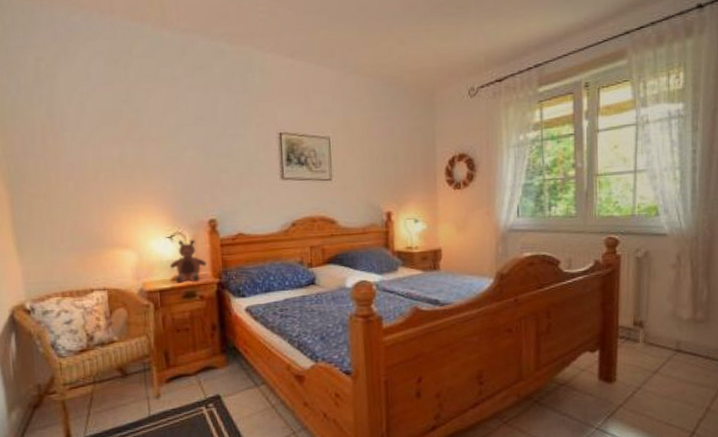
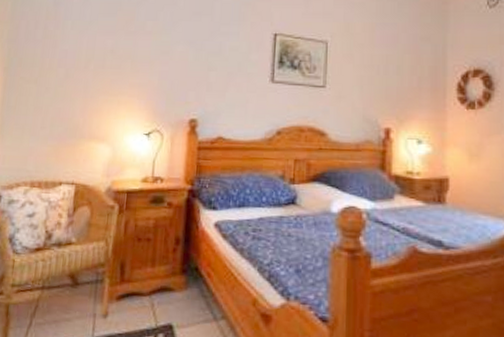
teddy bear: present [169,239,206,283] -> none [141,138,180,187]

